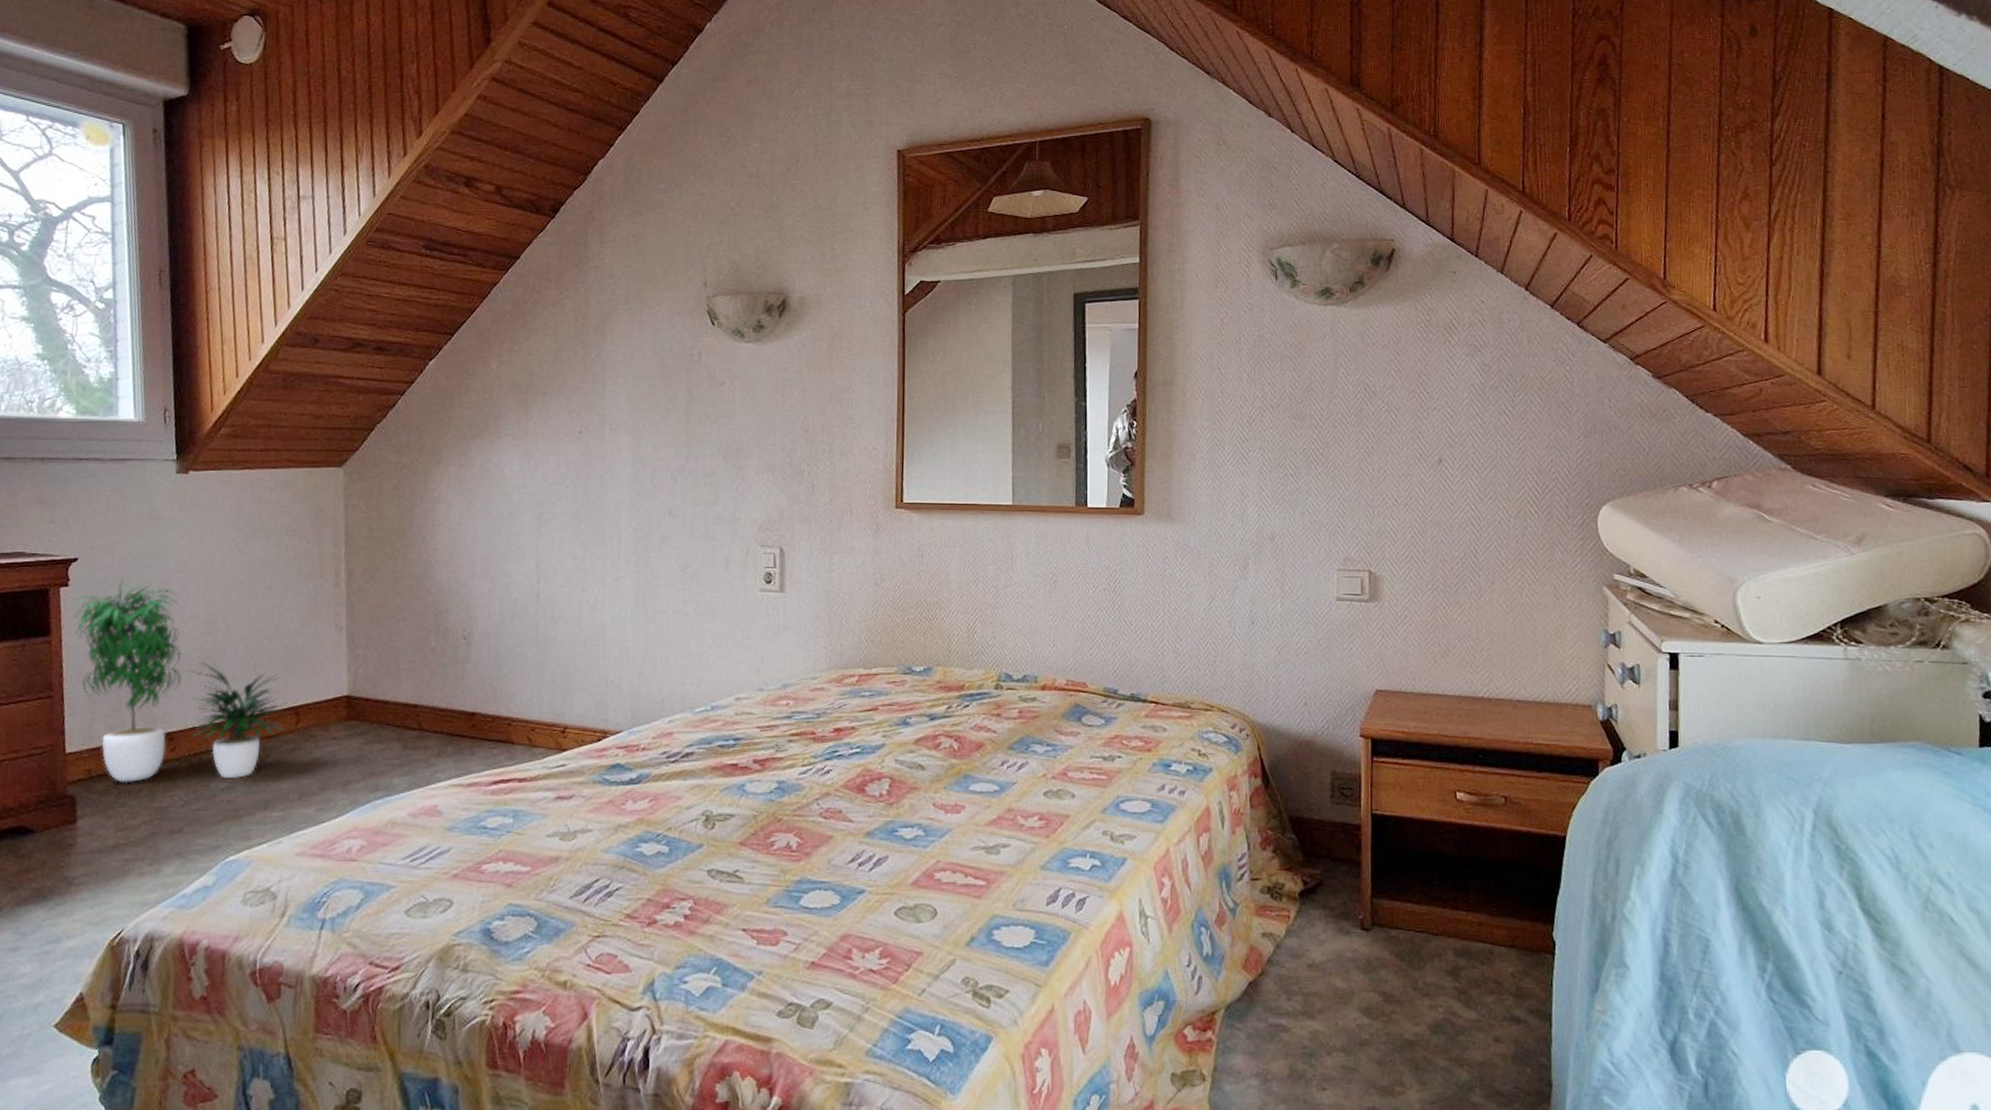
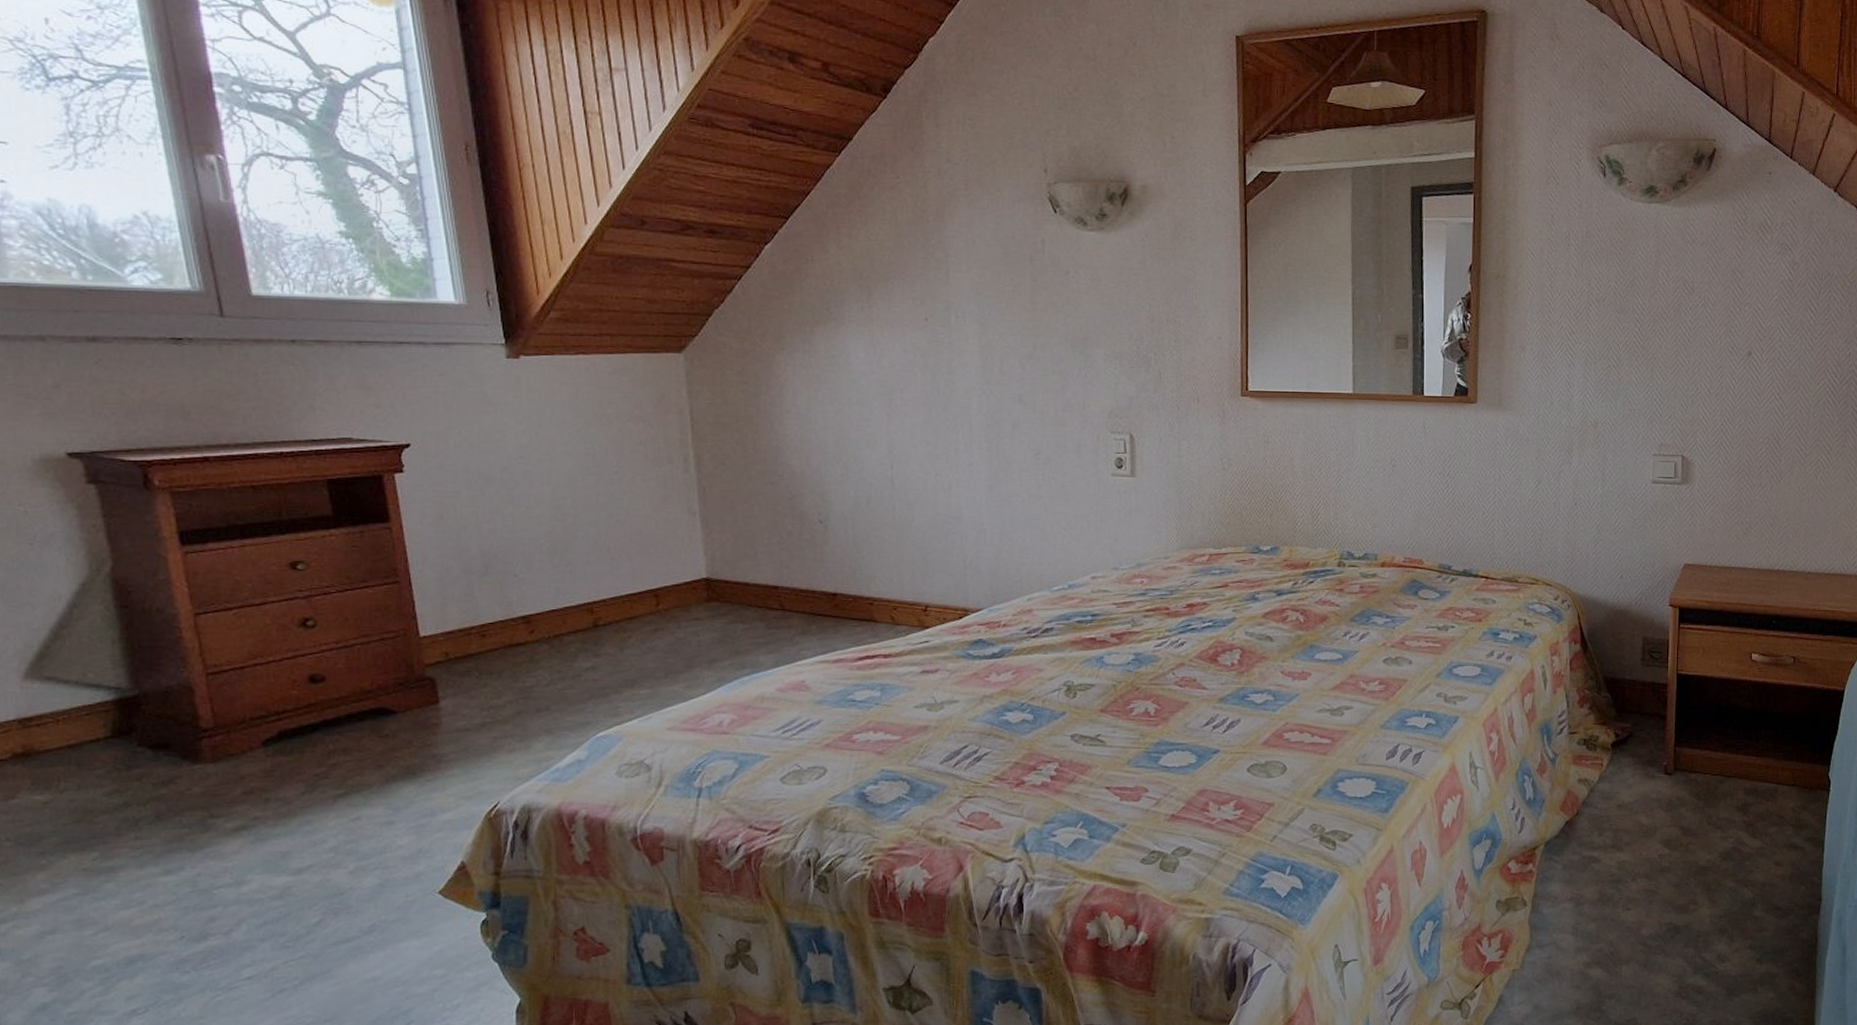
potted plant: present [73,575,287,783] -> none [410,461,645,665]

